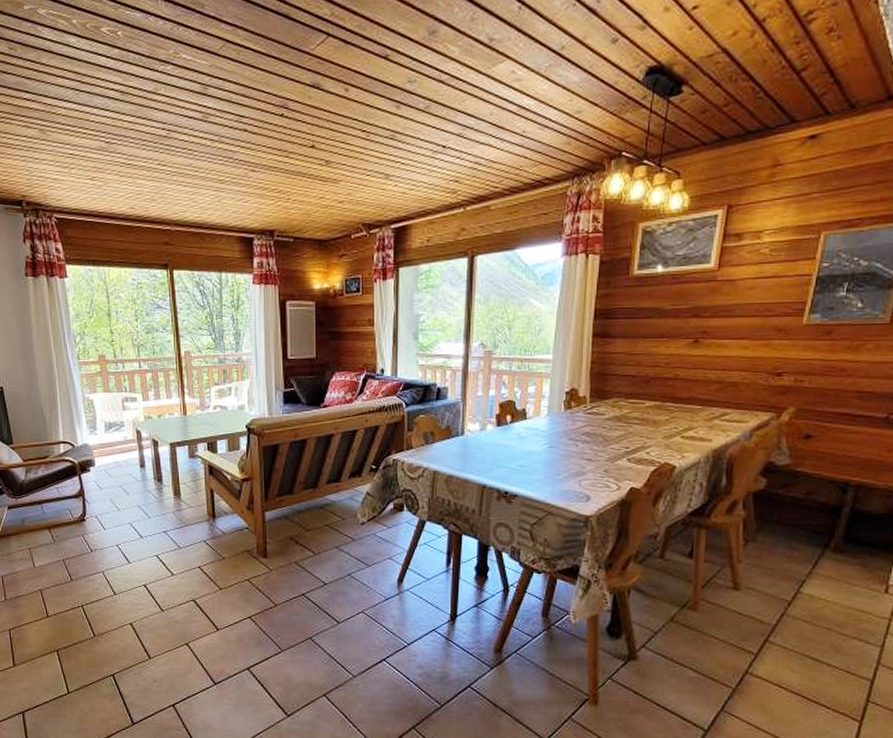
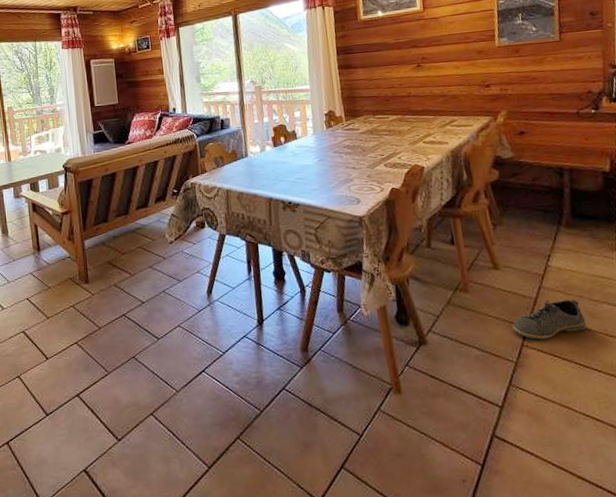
shoe: none [738,629,828,670] -> present [511,299,586,340]

